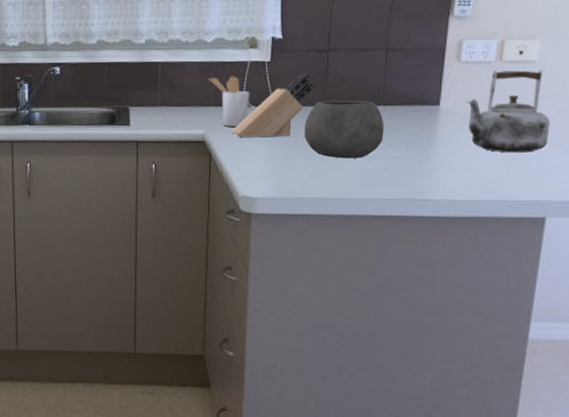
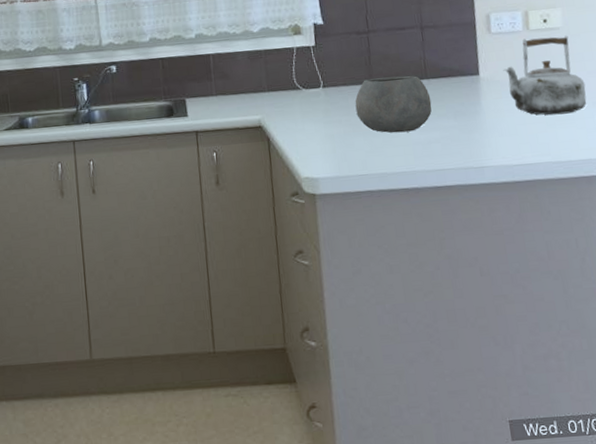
utensil holder: present [209,76,250,127] -> none [259,62,301,111]
knife block: present [231,73,313,137] -> none [286,54,359,120]

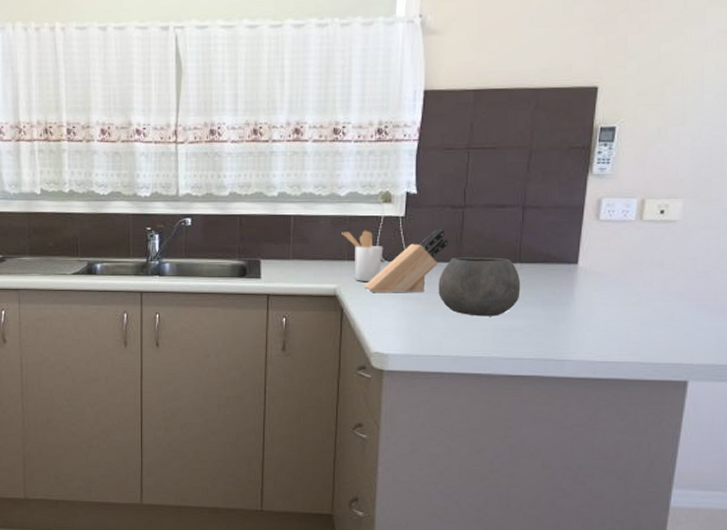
utensil holder: none [259,62,301,111] -> present [341,230,383,281]
knife block: none [286,54,359,120] -> present [363,229,448,292]
kettle: present [503,35,587,115] -> none [605,229,693,314]

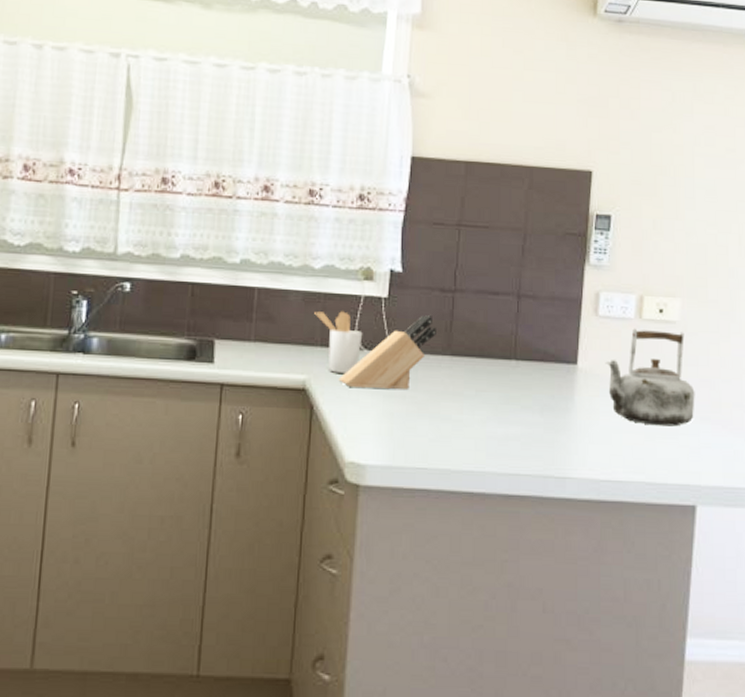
bowl: present [438,257,521,316] -> none [425,349,517,422]
kettle: none [605,229,693,314] -> present [605,328,695,427]

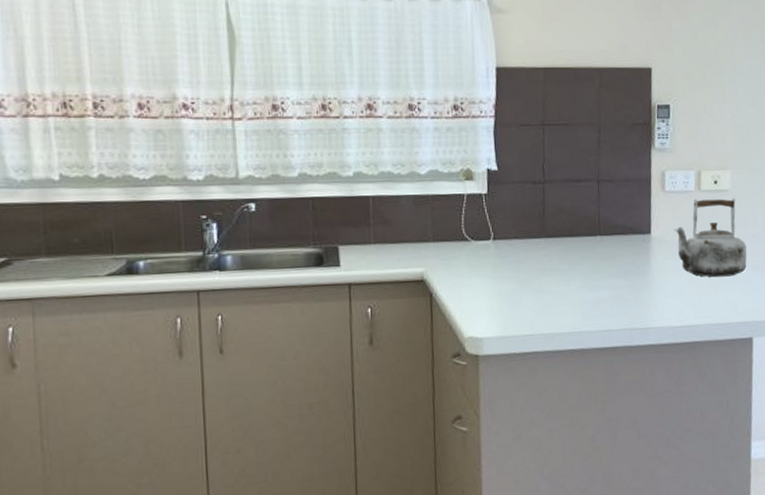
utensil holder: present [314,311,363,373] -> none [424,209,469,263]
knife block: present [338,315,436,389] -> none [451,205,532,274]

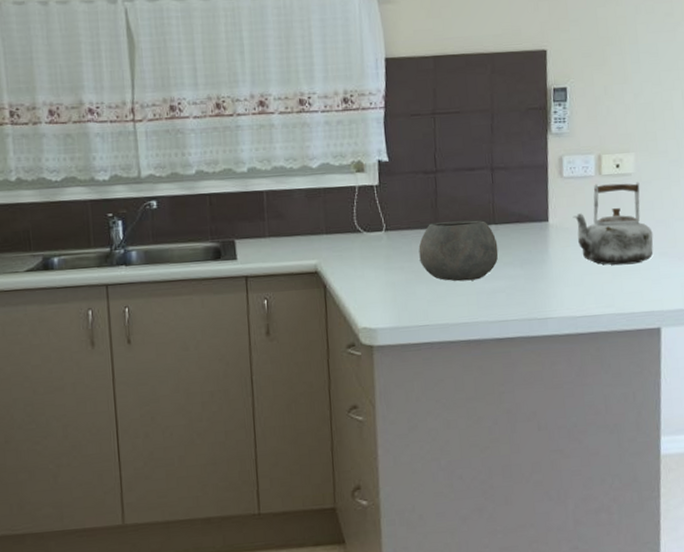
bowl: none [526,231,603,292] -> present [418,220,499,282]

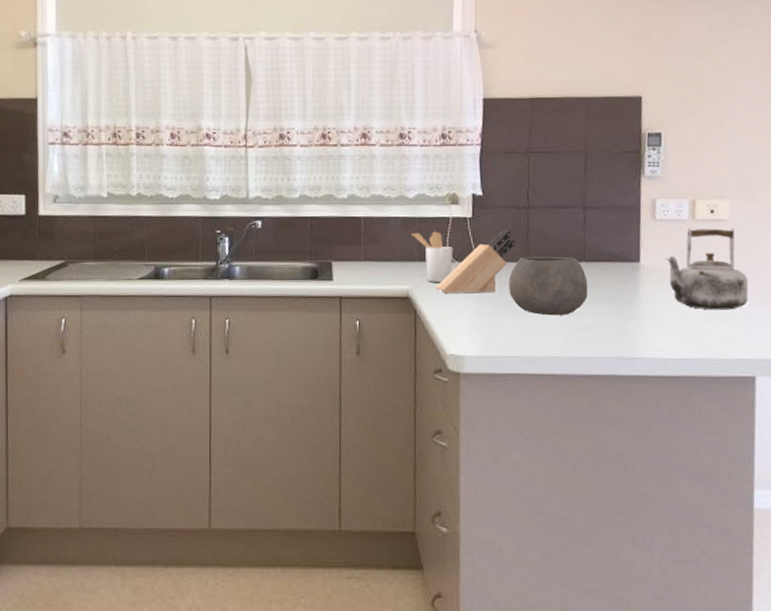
utensil holder: none [317,201,362,255] -> present [411,231,454,282]
knife block: none [344,195,424,265] -> present [435,230,515,293]

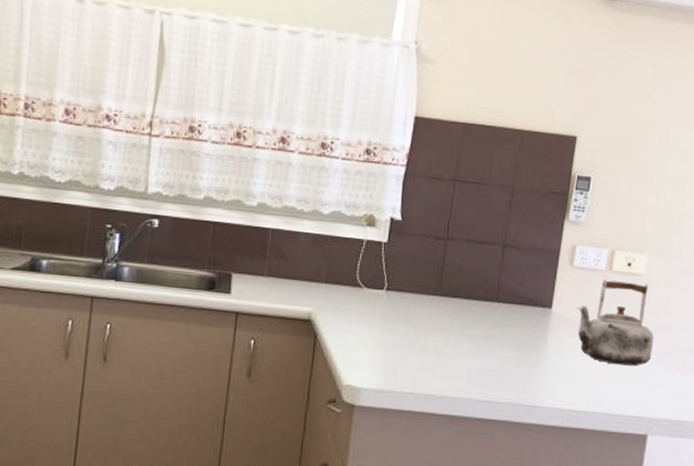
utensil holder: present [411,231,454,282] -> none [321,252,364,308]
knife block: present [435,230,515,293] -> none [340,259,429,324]
bowl: present [508,256,588,316] -> none [416,290,497,356]

